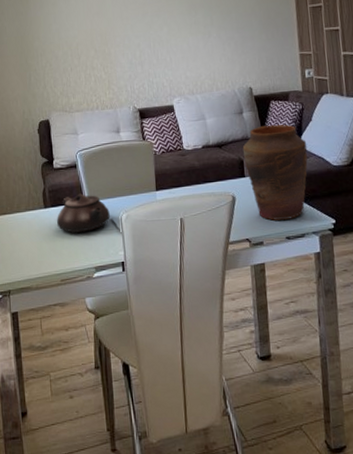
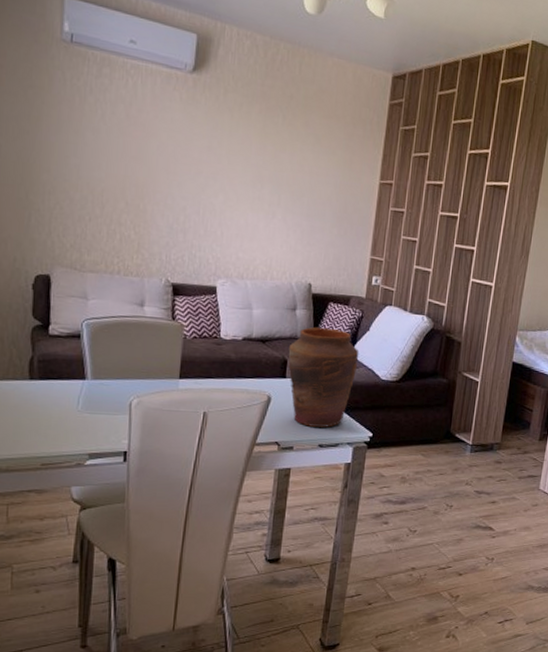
teapot: present [56,193,110,234] -> none [43,369,117,414]

